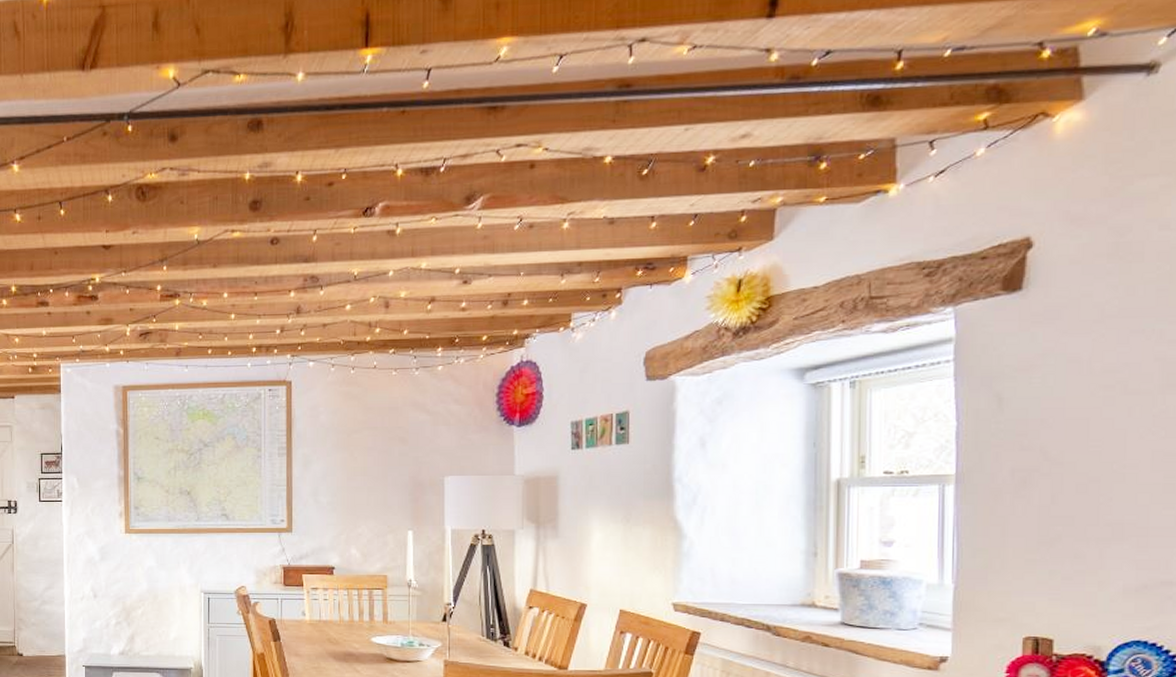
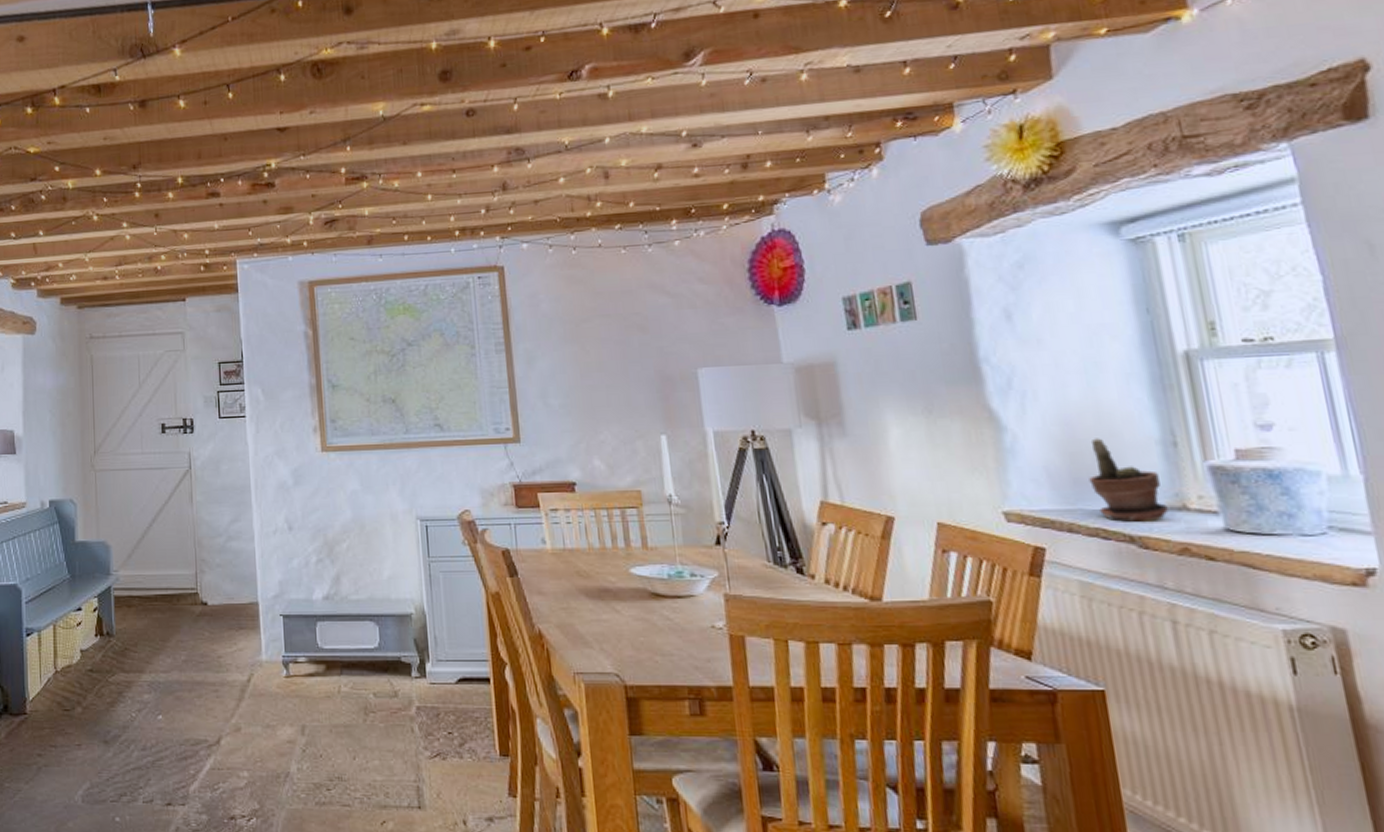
potted plant: none [744,547,800,615] -> present [1089,438,1169,522]

